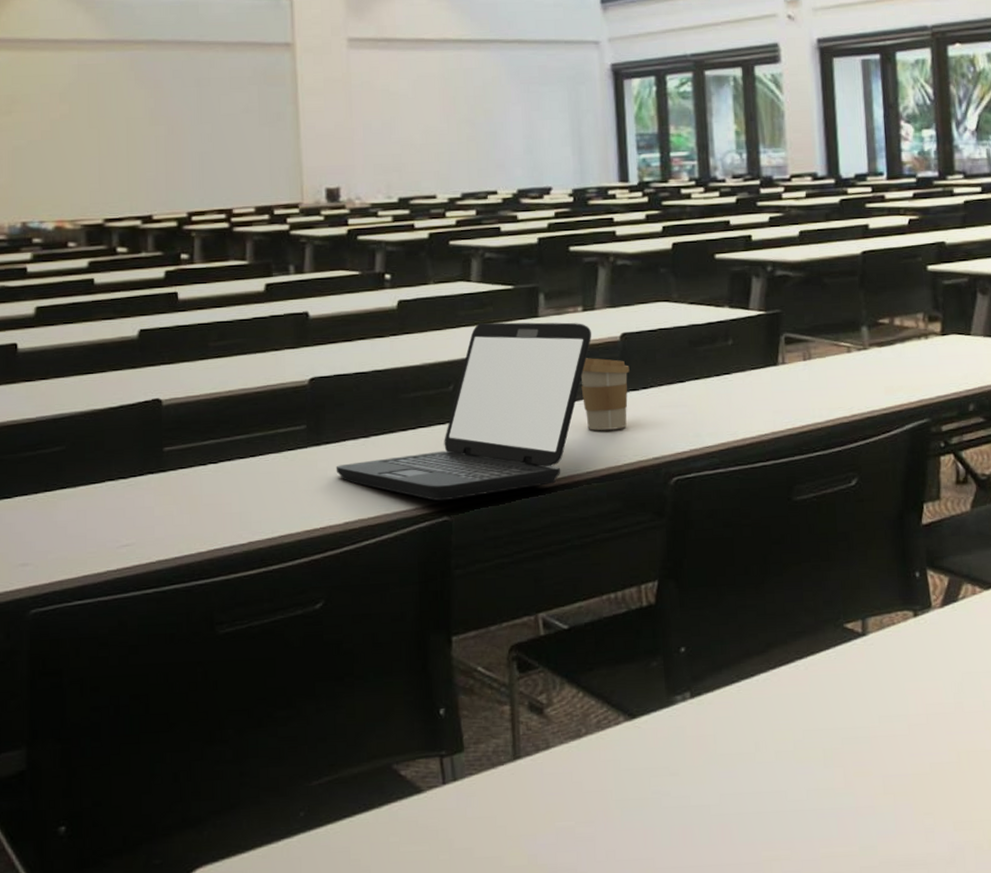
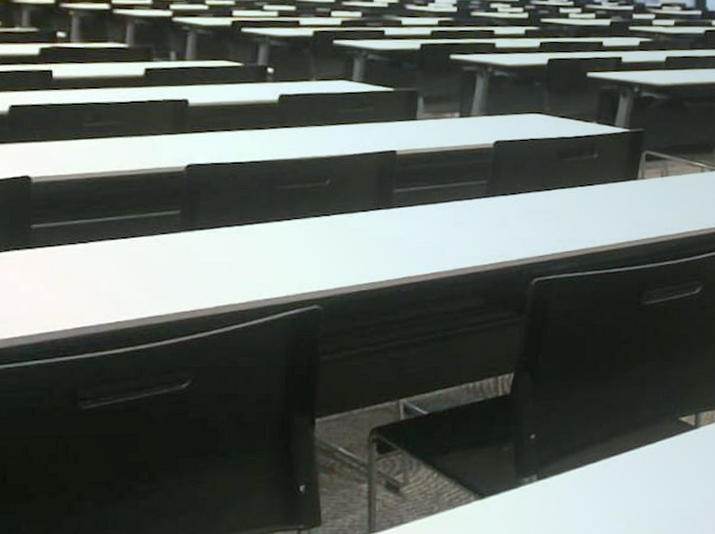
laptop: present [336,322,592,501] -> none [208,121,467,290]
coffee cup: present [581,358,630,430] -> none [453,162,500,231]

